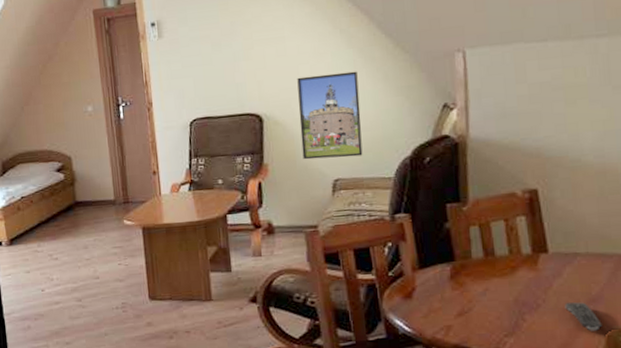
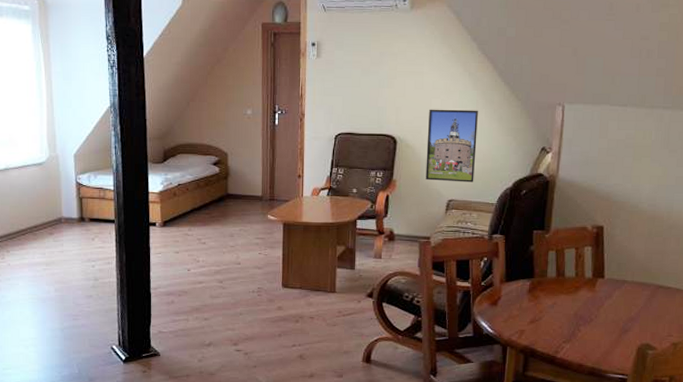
remote control: present [564,302,602,331] -> none [610,320,635,344]

